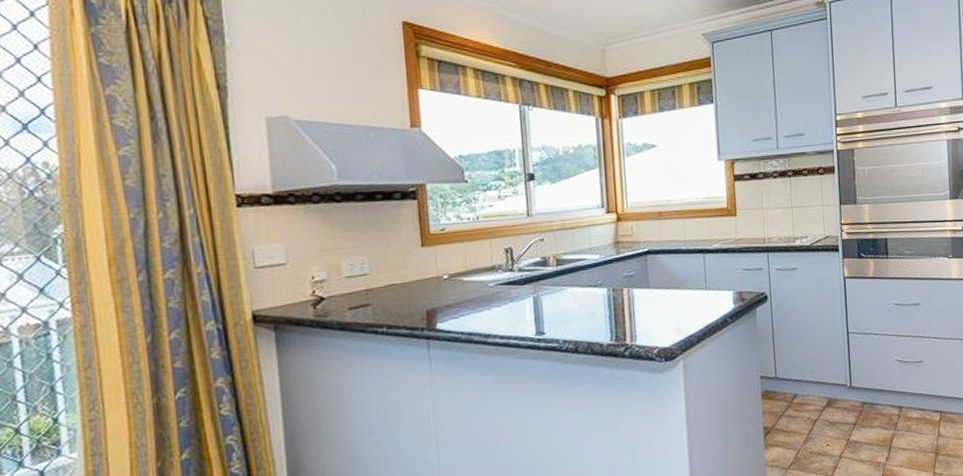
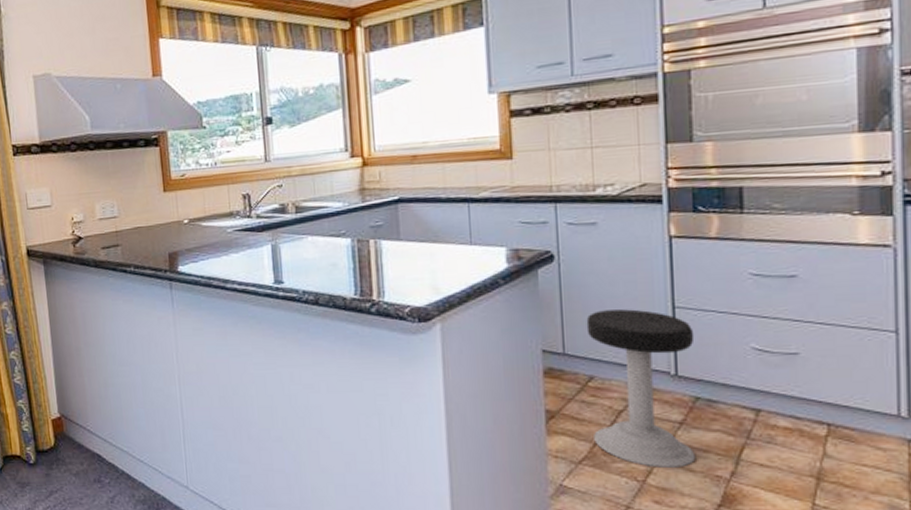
stool: none [791,336,865,463] -> present [586,309,696,468]

